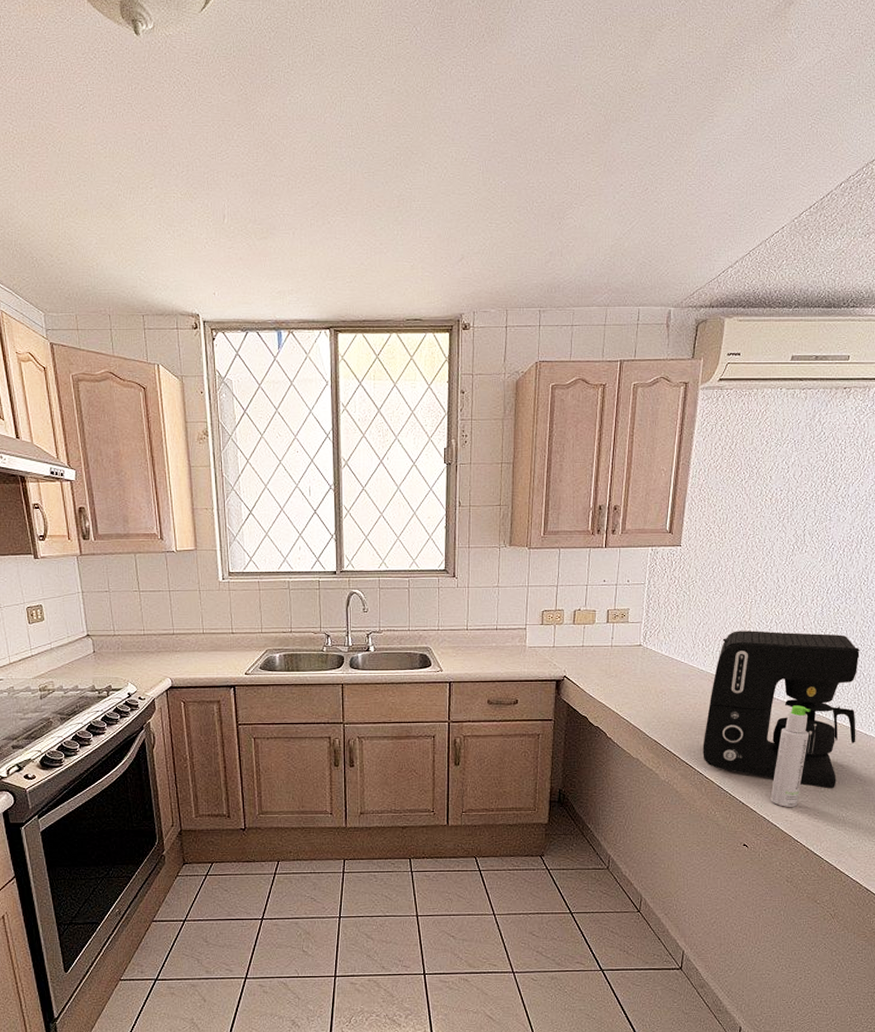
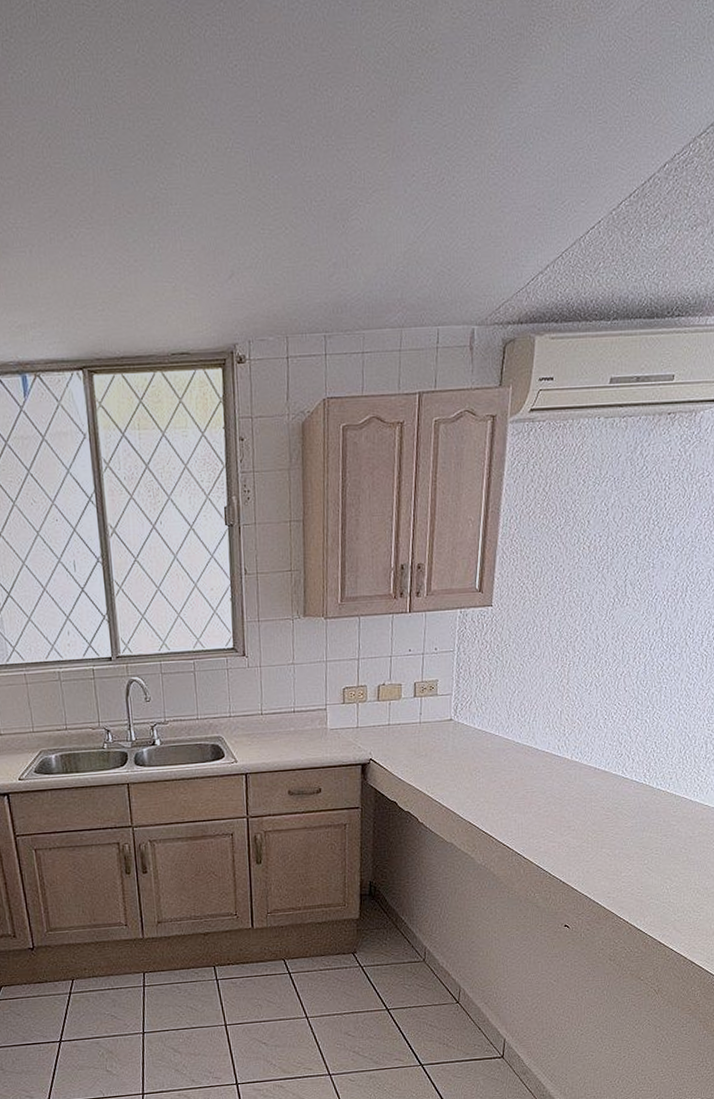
coffee maker: present [703,630,860,789] -> none [520,694,685,861]
bottle: present [770,705,811,807] -> none [592,774,634,883]

